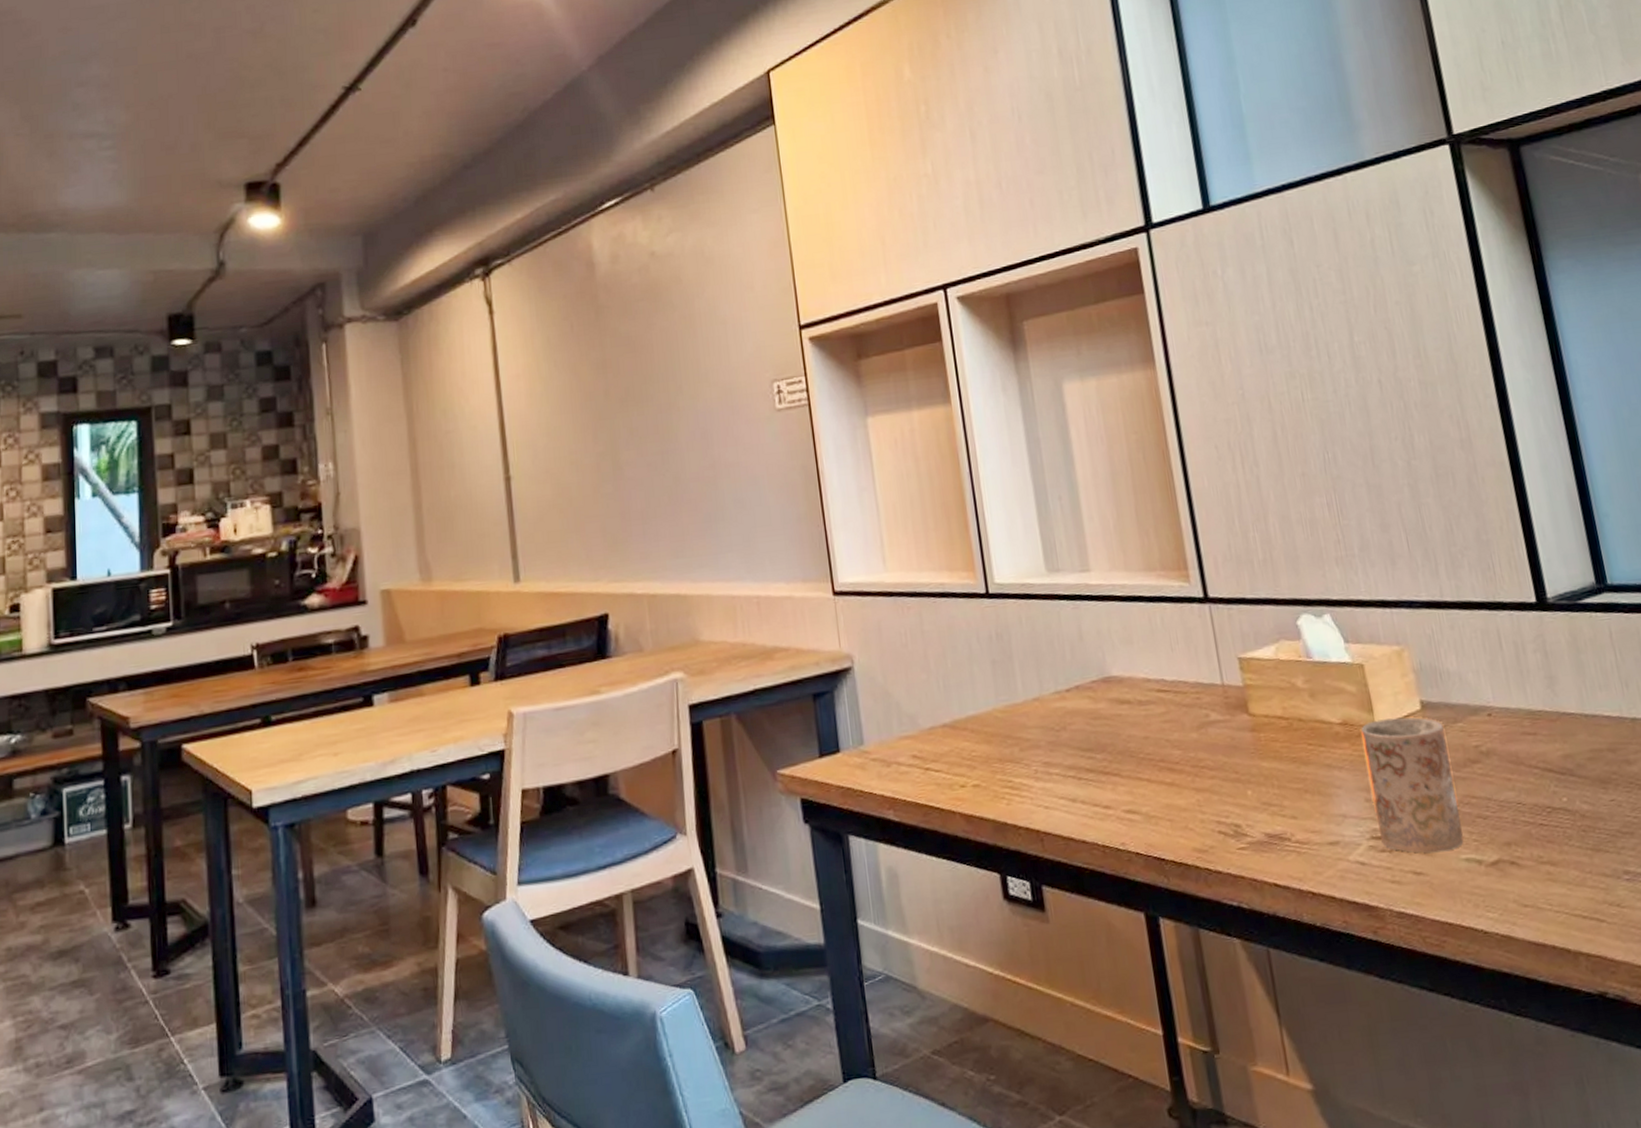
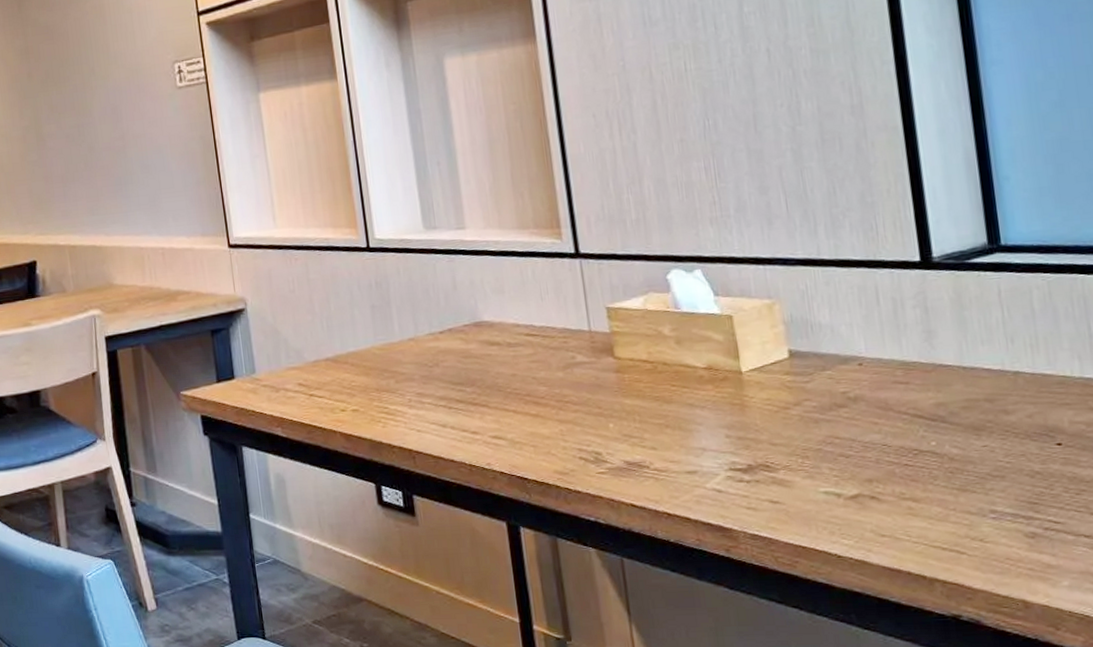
mug: present [1361,717,1464,854] -> none [726,364,824,485]

